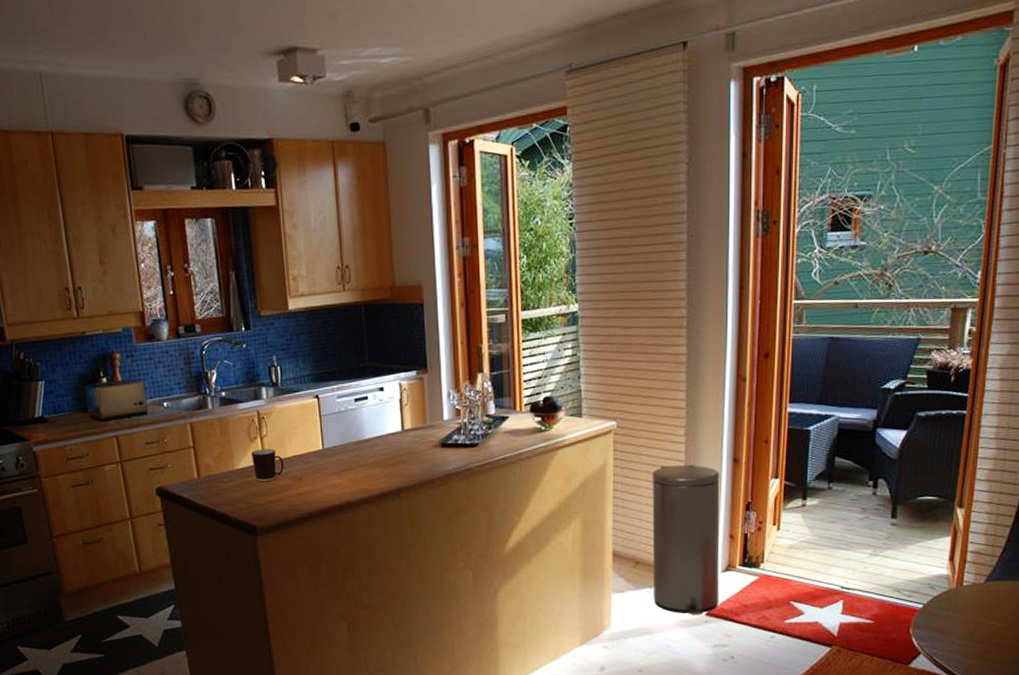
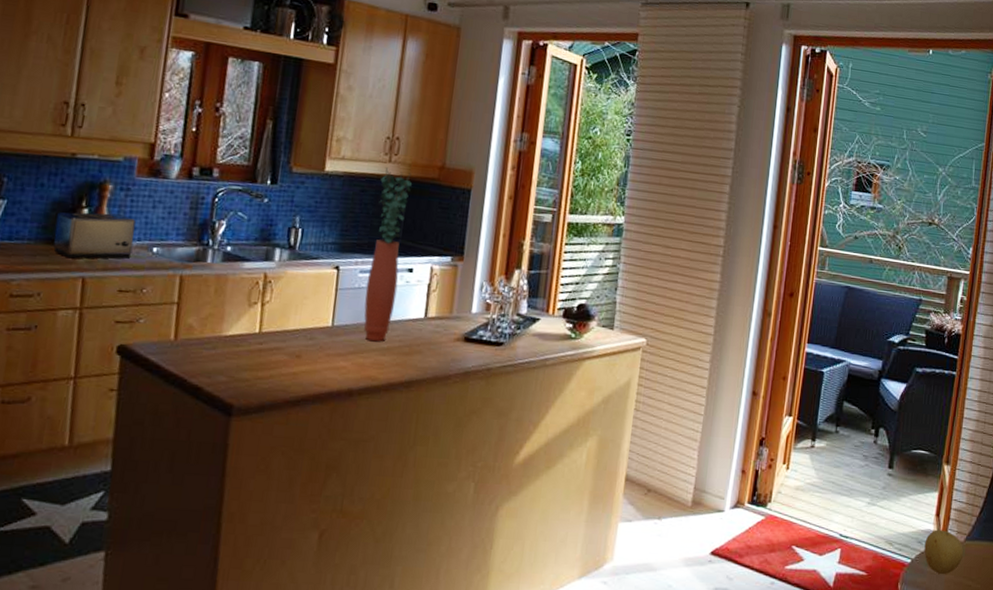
mug: present [251,448,284,482] -> none [245,316,283,355]
vase: none [339,296,374,458] -> present [364,167,413,342]
pedal bin: present [652,464,720,615] -> none [661,390,739,554]
fruit: none [937,573,984,617] -> present [924,529,964,575]

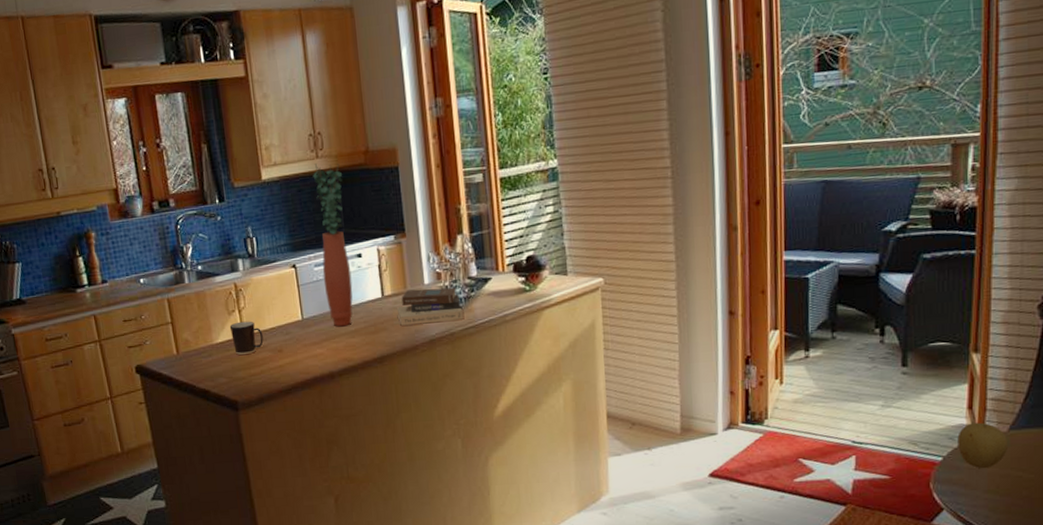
toaster: present [53,212,136,259] -> none [61,256,125,302]
mug: none [245,316,283,355] -> present [229,321,264,356]
books: none [435,315,505,356] -> present [396,287,463,326]

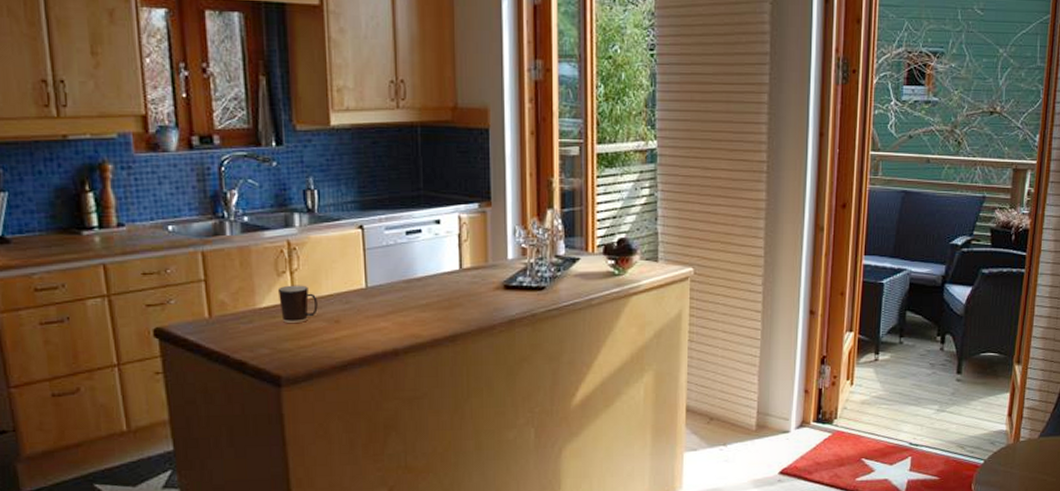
vase: present [313,163,353,327] -> none [391,114,427,299]
books: present [396,287,463,326] -> none [475,264,547,302]
fruit: present [957,422,1009,469] -> none [997,429,1038,472]

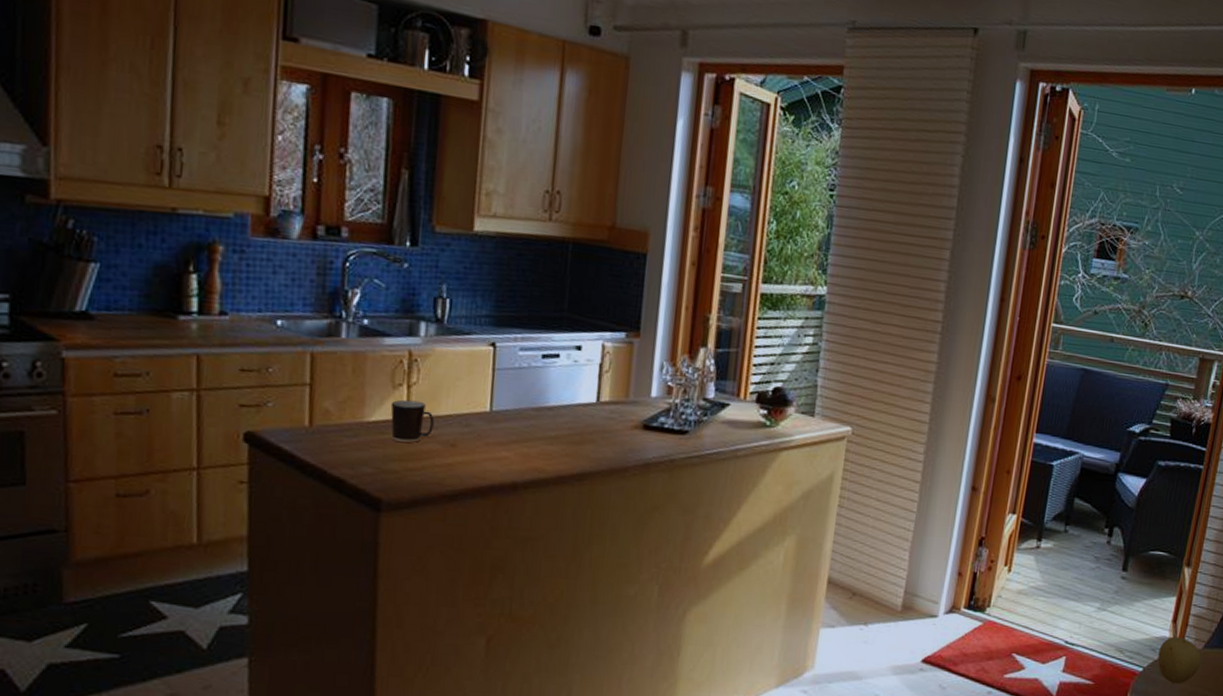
fruit: none [997,429,1038,472] -> present [1157,636,1202,684]

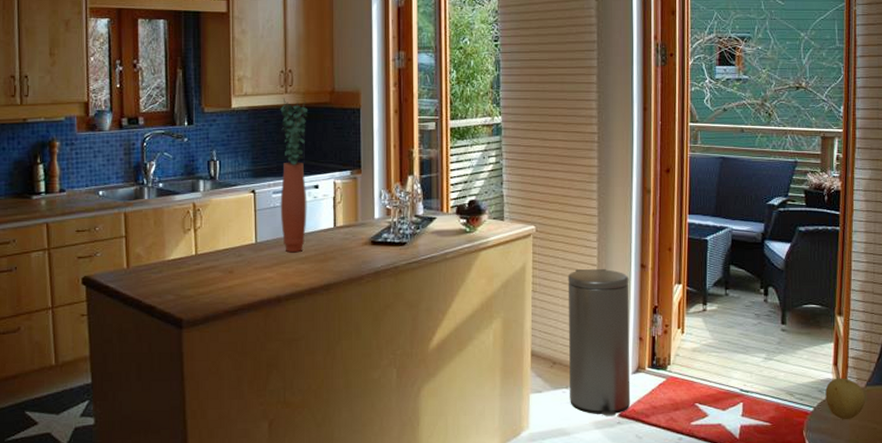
mug: present [390,399,434,444] -> none [183,240,215,274]
vase: none [526,227,578,430] -> present [280,98,308,253]
pedal bin: none [867,485,956,662] -> present [567,268,631,416]

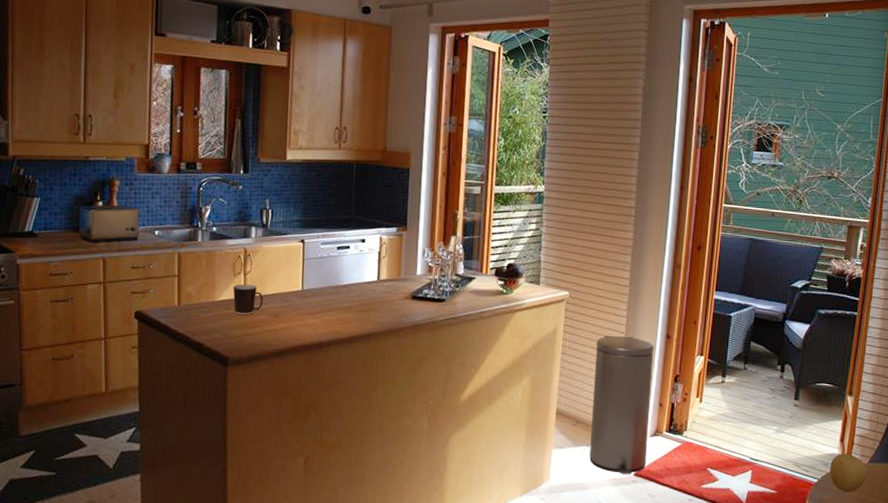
toaster: none [19,166,83,208] -> present [78,204,140,243]
mug: none [183,240,215,274] -> present [233,284,263,316]
vase: present [280,98,308,253] -> none [327,154,360,302]

